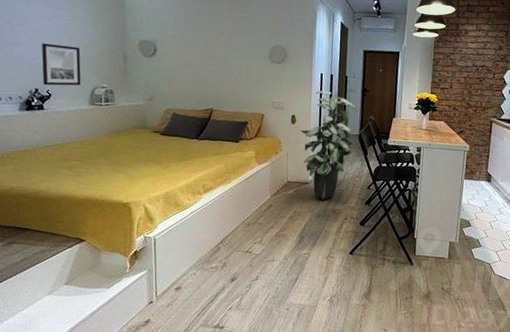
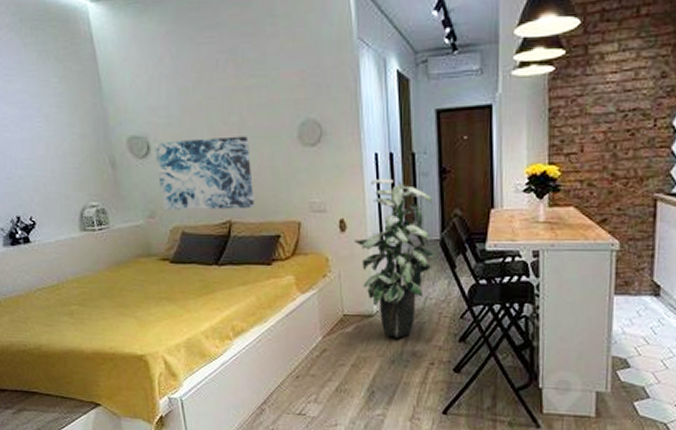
wall art: present [41,43,81,86] -> none [14,156,67,211]
wall art: none [160,47,233,101] -> present [154,136,254,211]

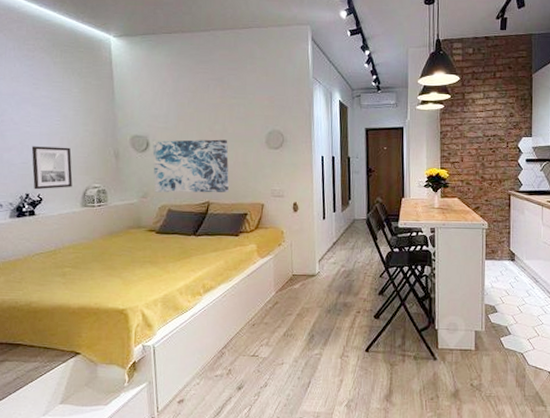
wall art: none [14,156,67,211] -> present [31,146,73,190]
indoor plant: present [354,178,438,338] -> none [303,174,364,293]

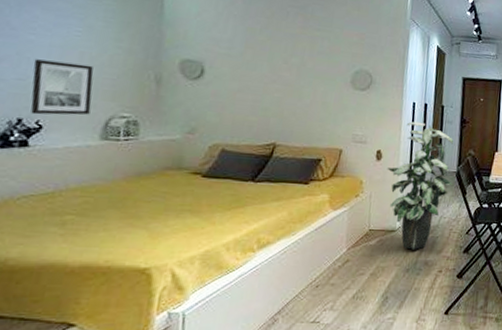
wall art: present [152,139,229,193] -> none [205,68,306,134]
indoor plant: none [303,174,364,293] -> present [387,121,453,250]

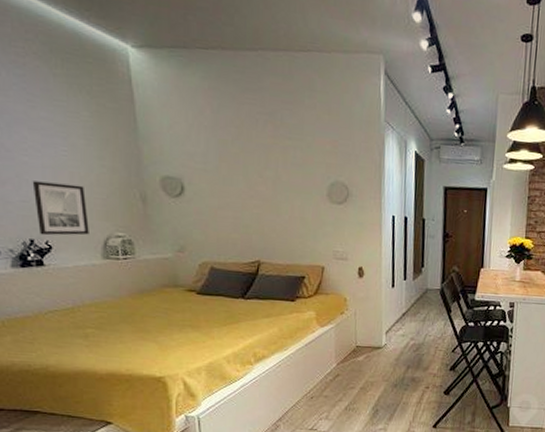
indoor plant: present [387,121,453,250] -> none [370,236,438,367]

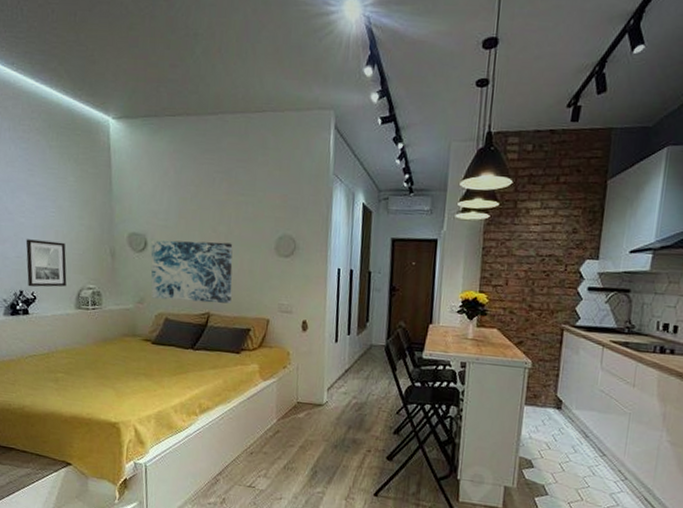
wall art: none [189,184,283,251] -> present [150,240,233,304]

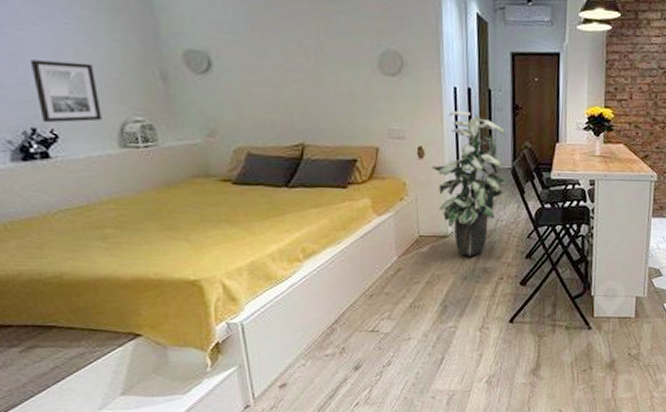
wall art: present [150,240,233,304] -> none [217,58,330,132]
indoor plant: none [313,289,382,427] -> present [431,110,509,256]

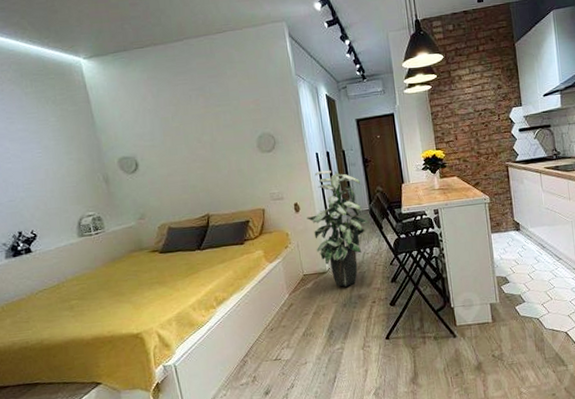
wall art: present [29,60,102,123] -> none [16,178,65,227]

